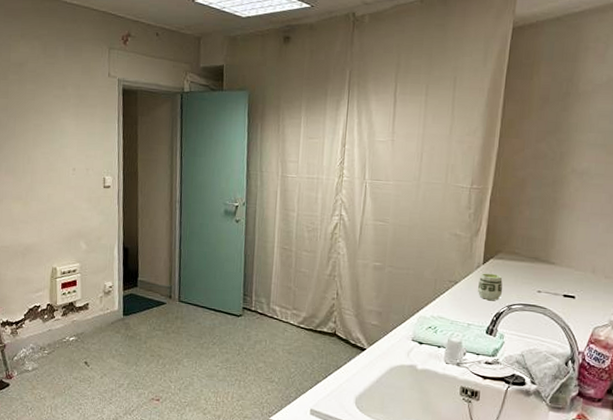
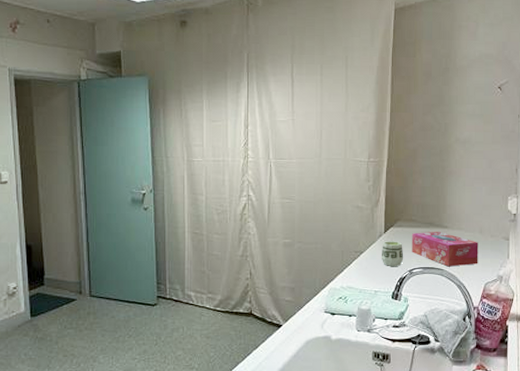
tissue box: none [512,266,590,307] -> present [412,232,479,267]

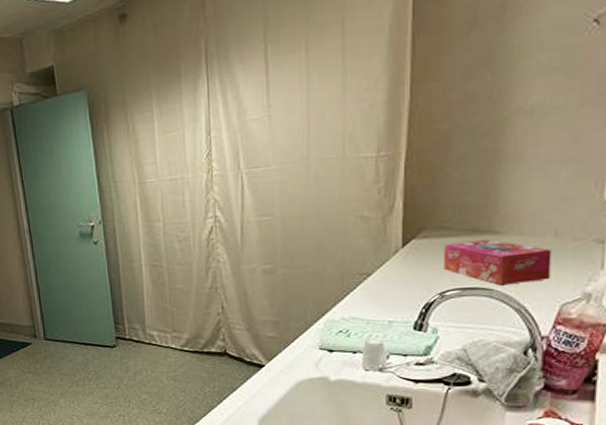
cup: present [381,241,404,266] -> none [397,256,432,290]

